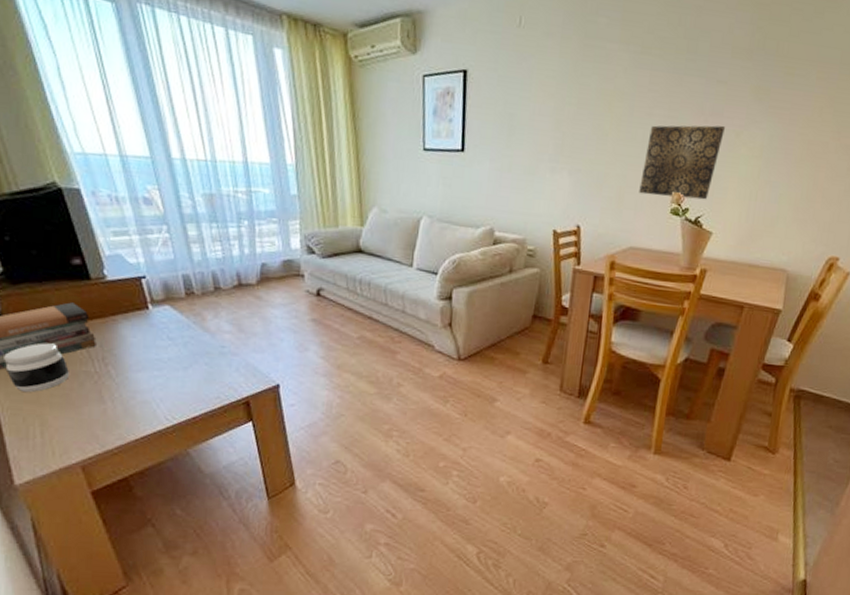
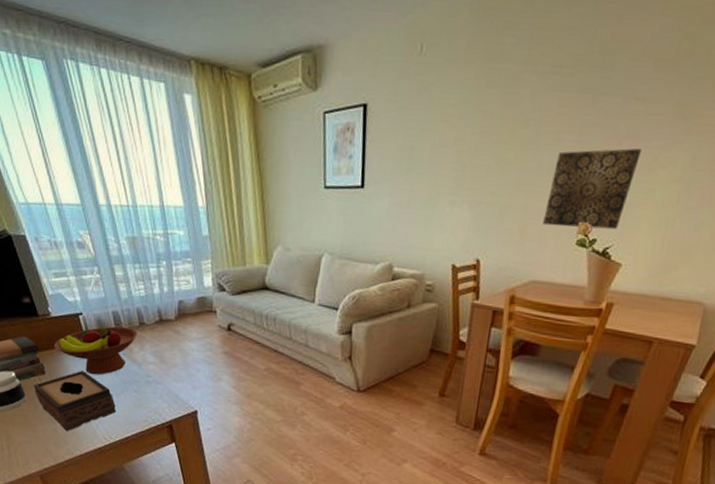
tissue box: none [79,342,183,413] -> present [33,371,117,432]
fruit bowl: none [109,291,212,347] -> present [55,326,138,375]

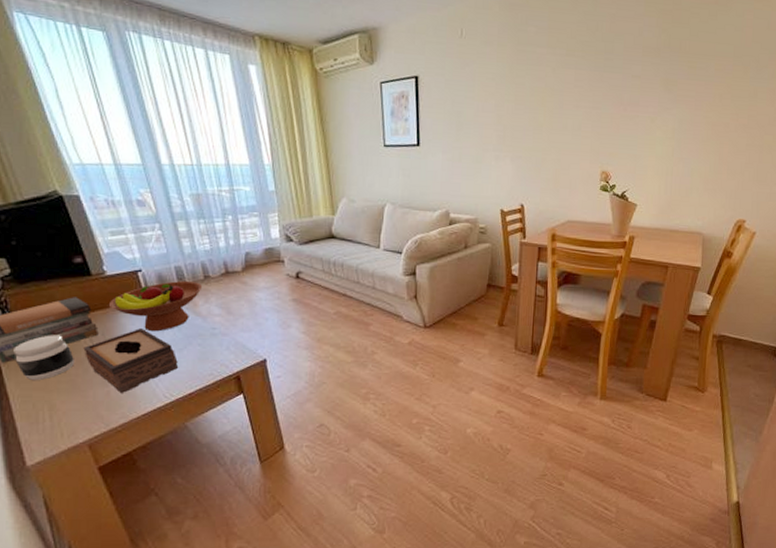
wall art: present [543,148,641,230] -> none [572,113,641,177]

